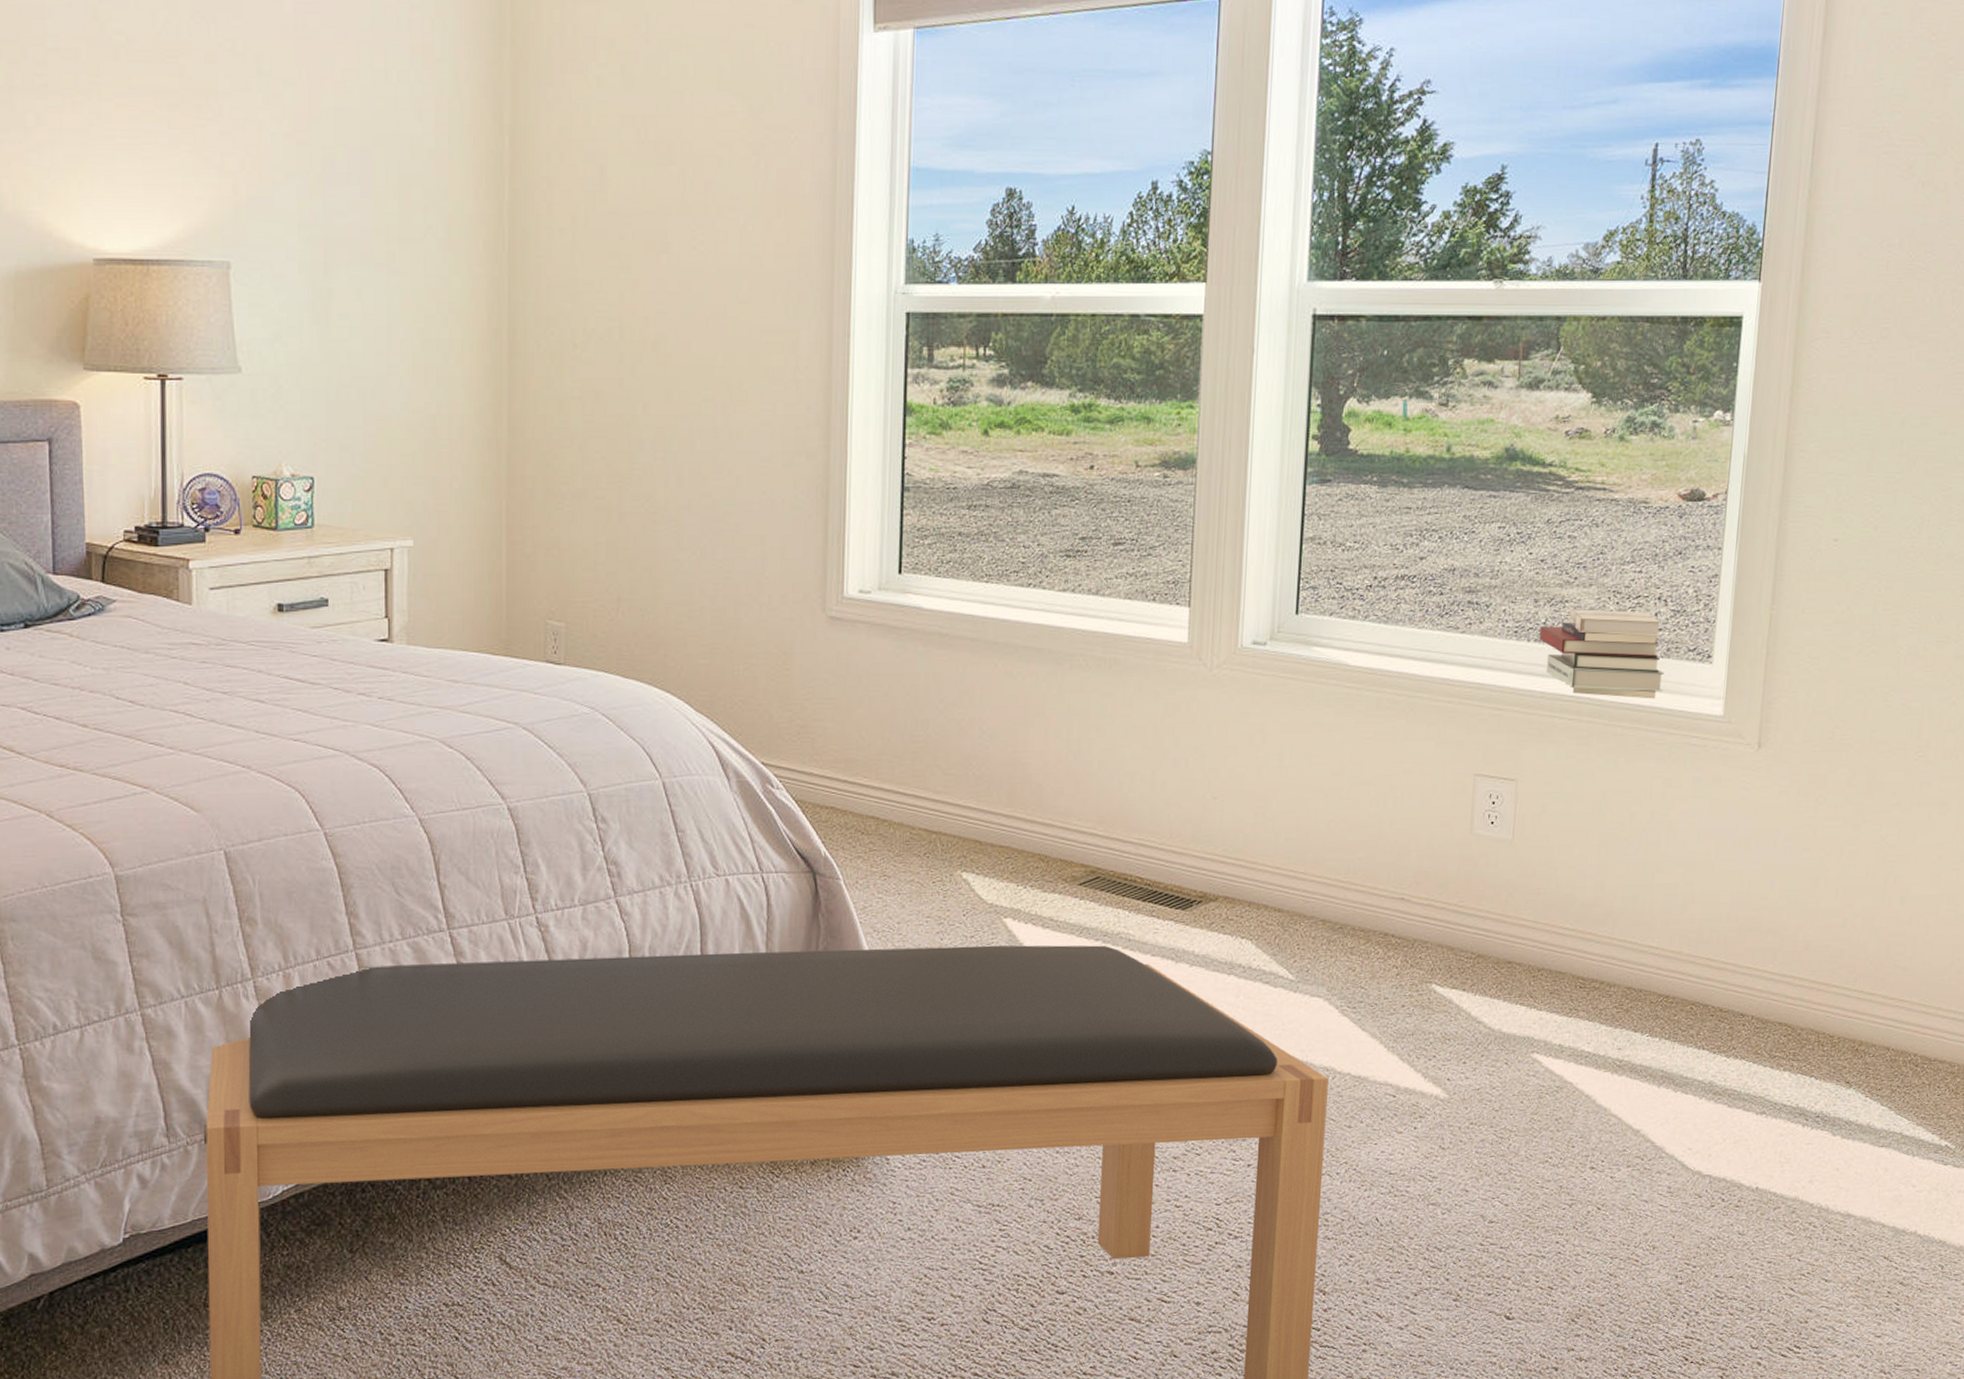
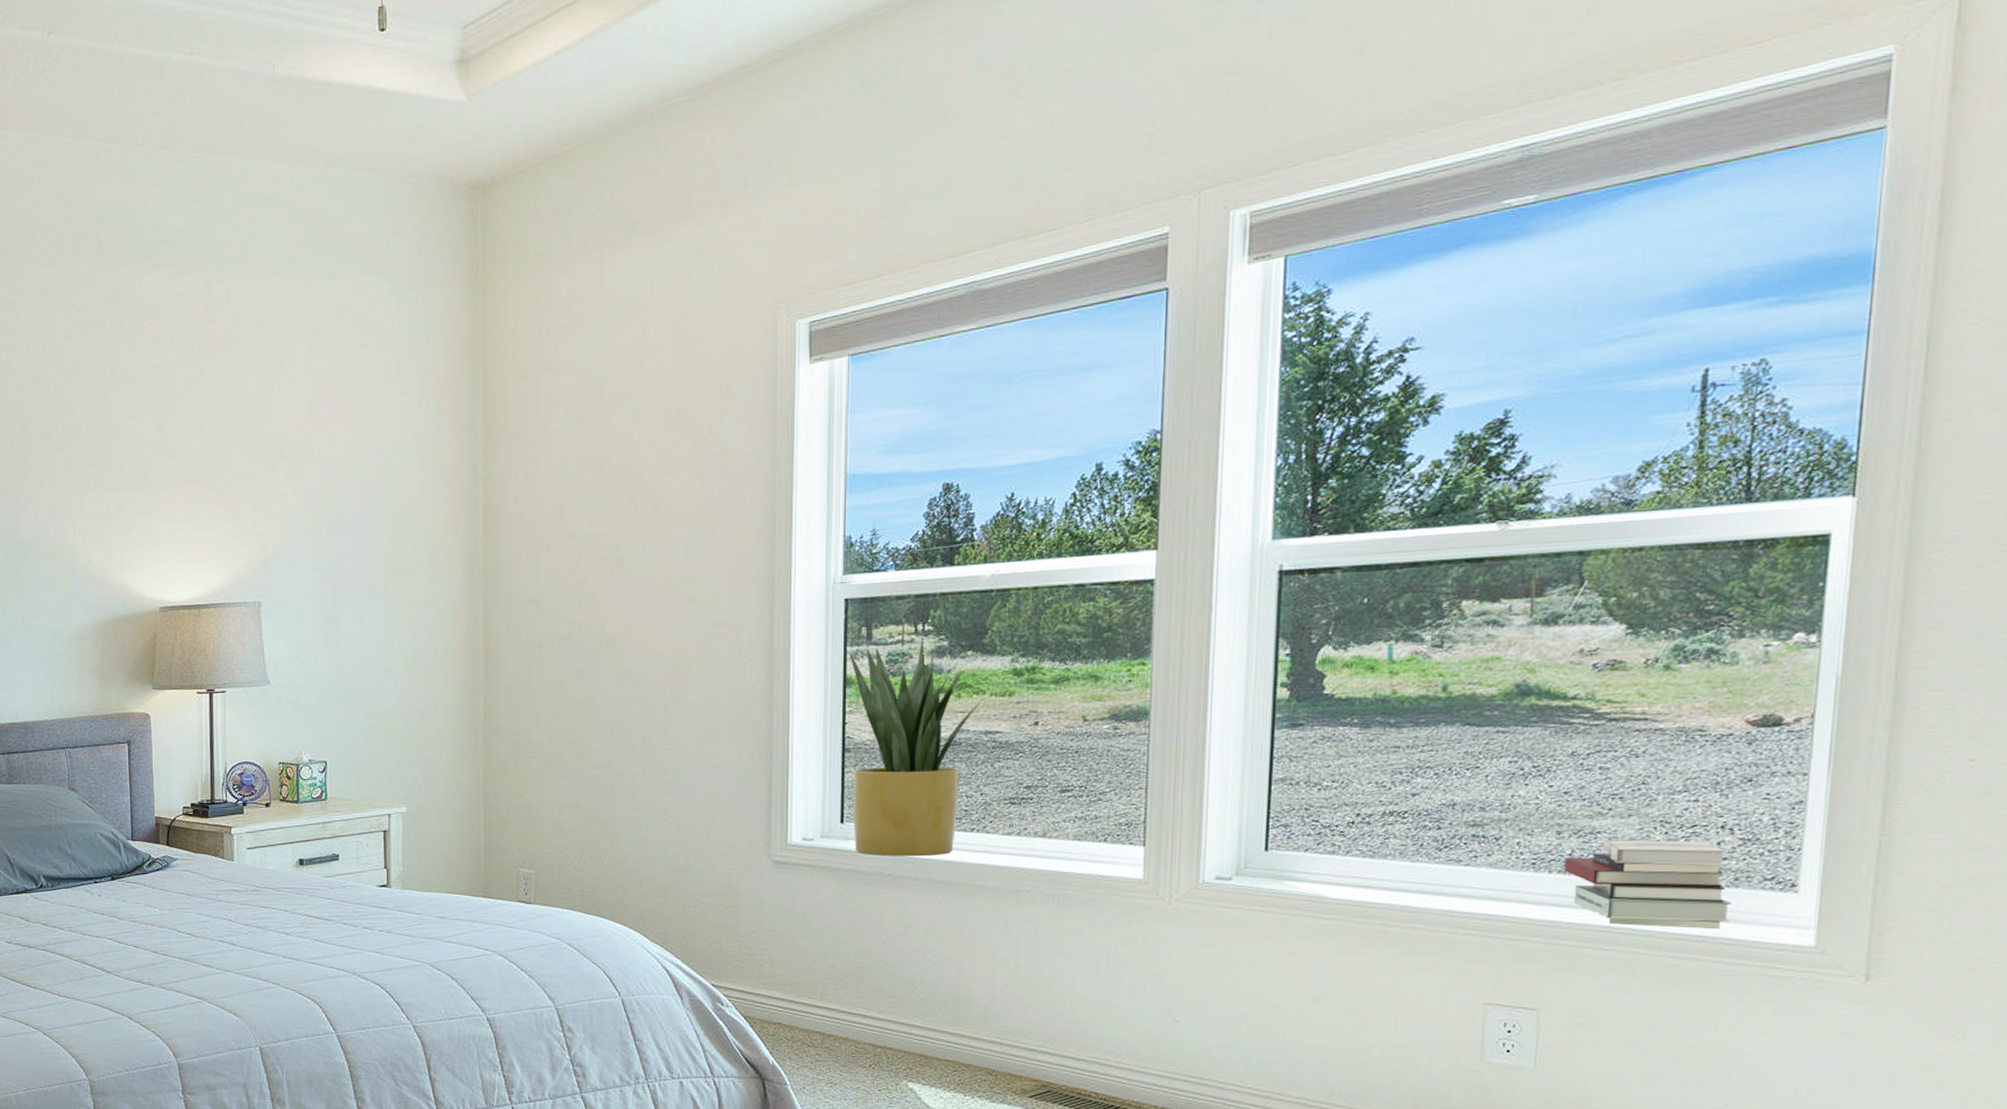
planter: none [910,361,1042,615] -> present [849,636,984,857]

